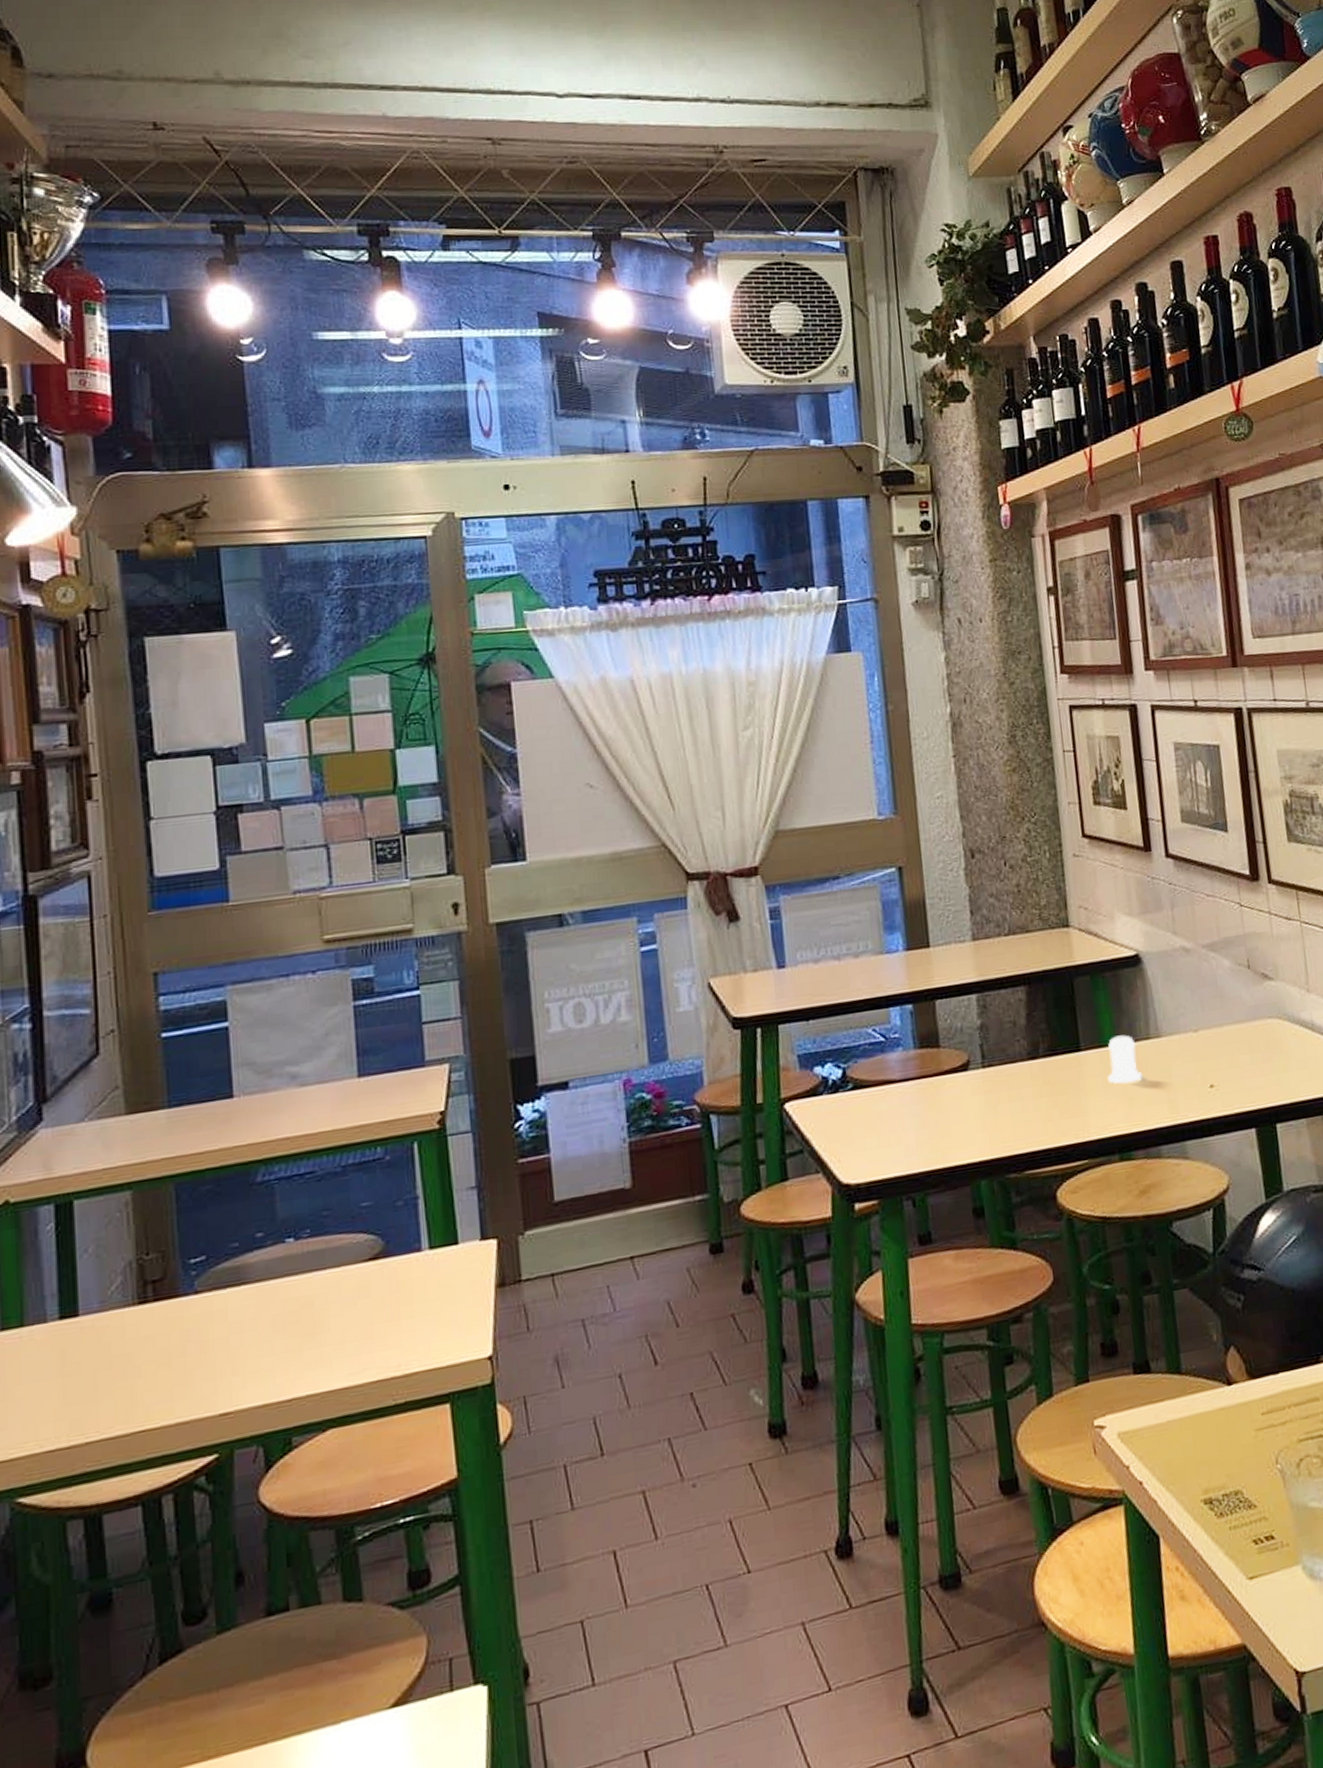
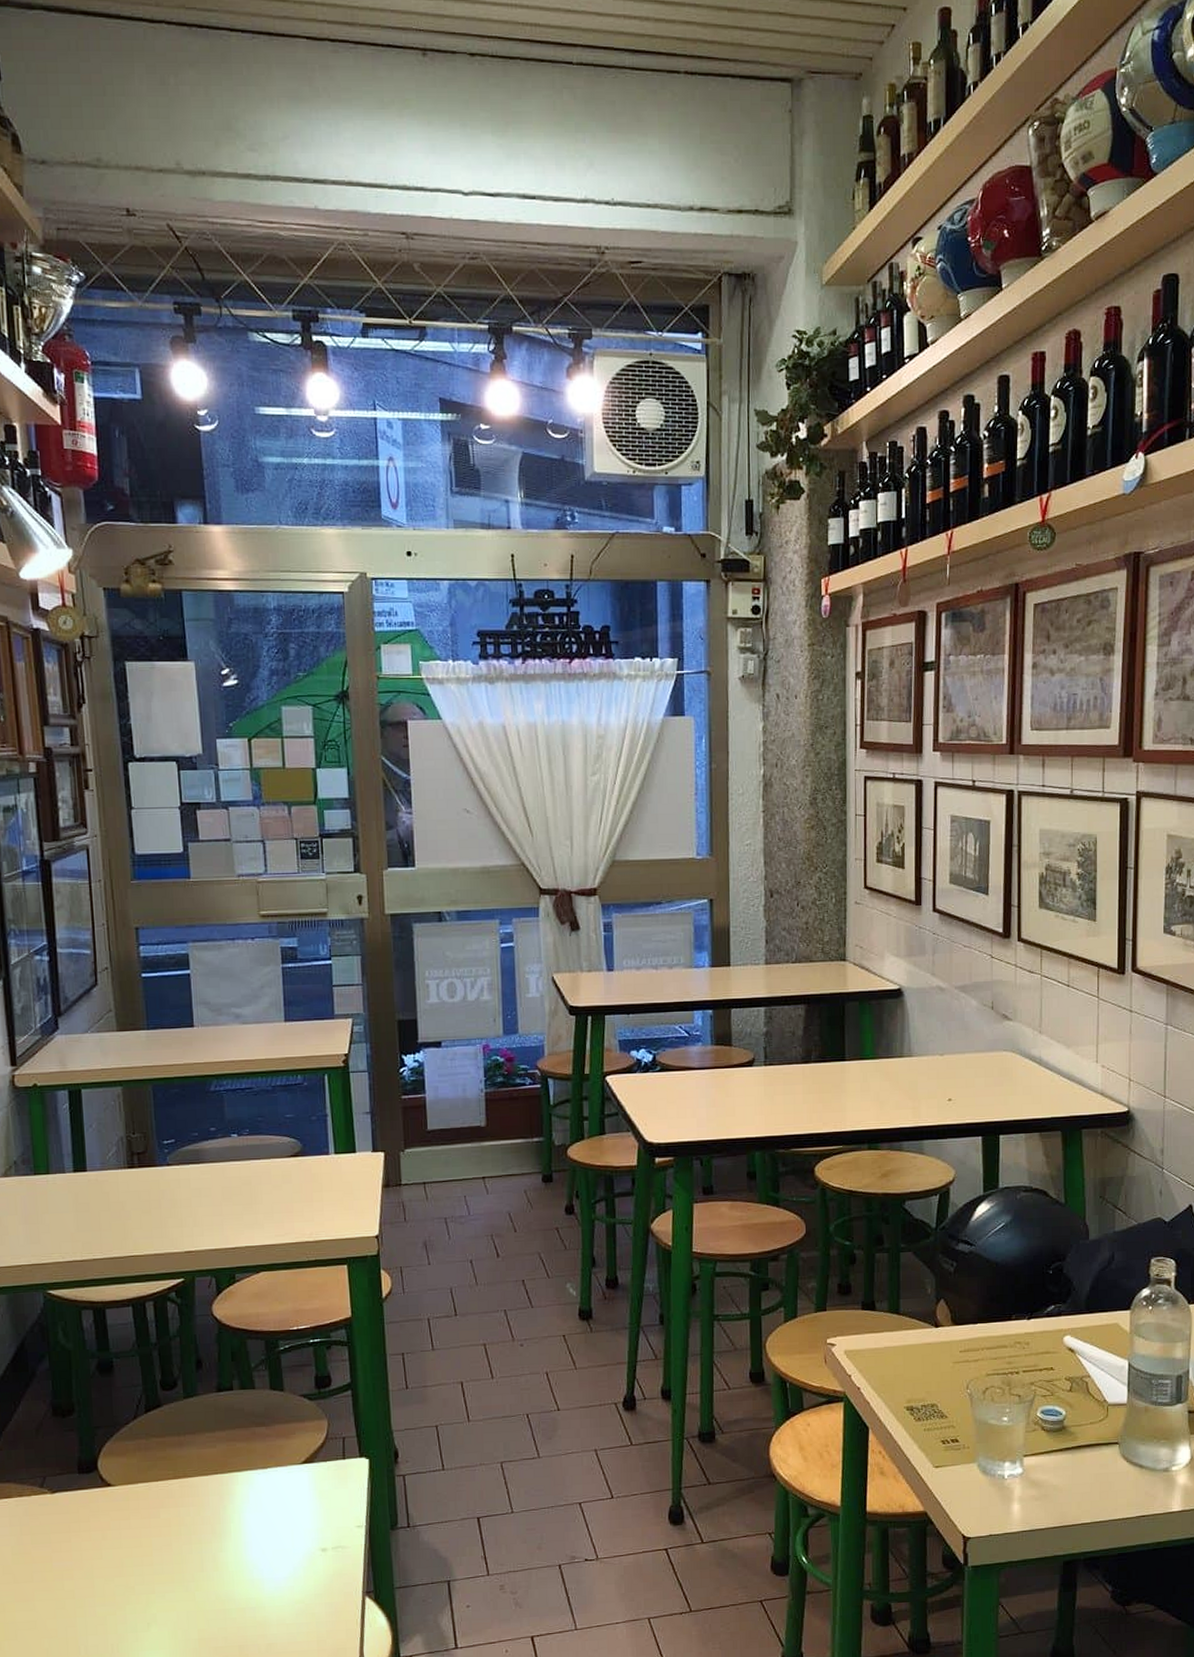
salt shaker: present [1108,1035,1143,1084] -> none [865,1052,894,1090]

